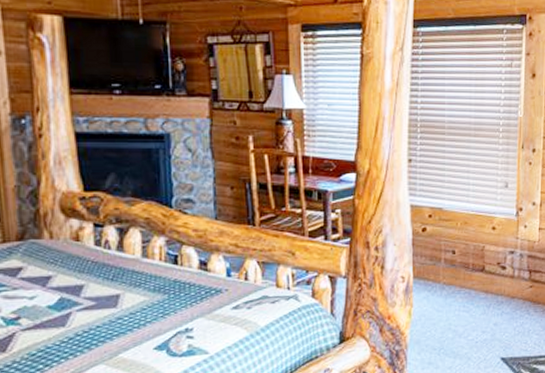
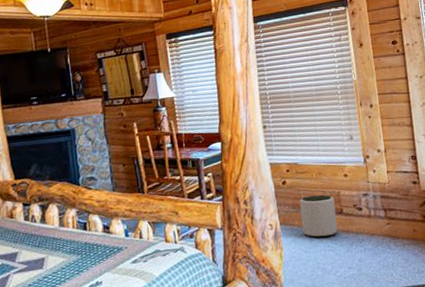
plant pot: none [438,247,477,296] -> present [300,194,338,238]

